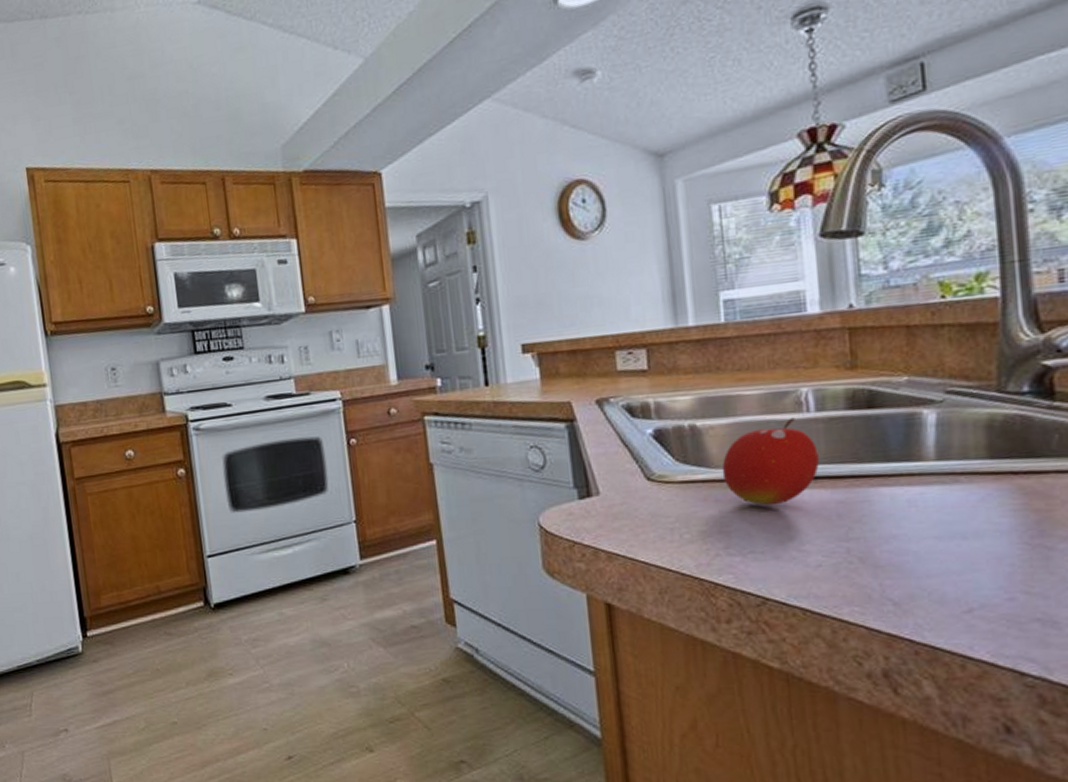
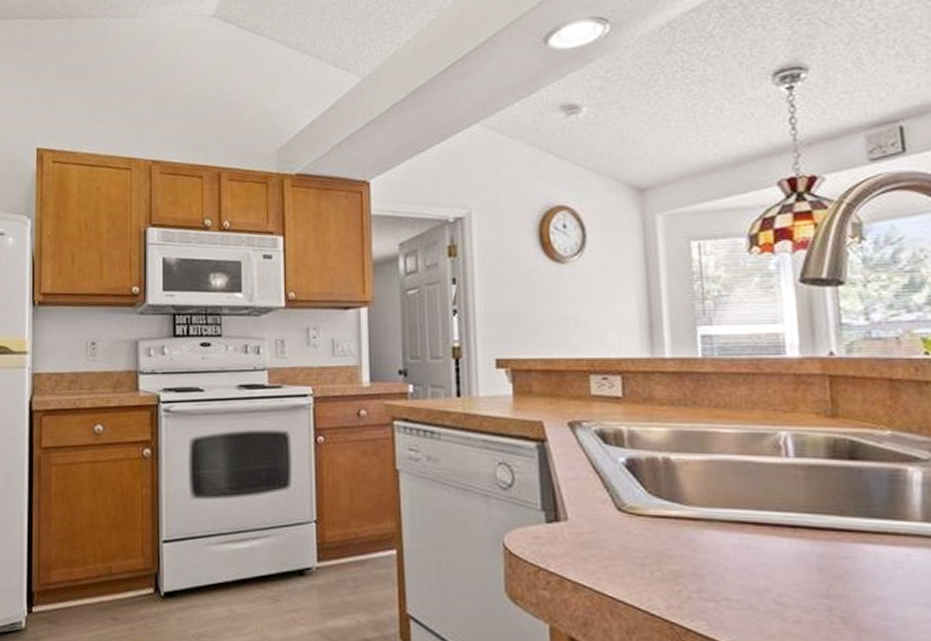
fruit: present [722,417,819,506] -> none [696,461,799,551]

